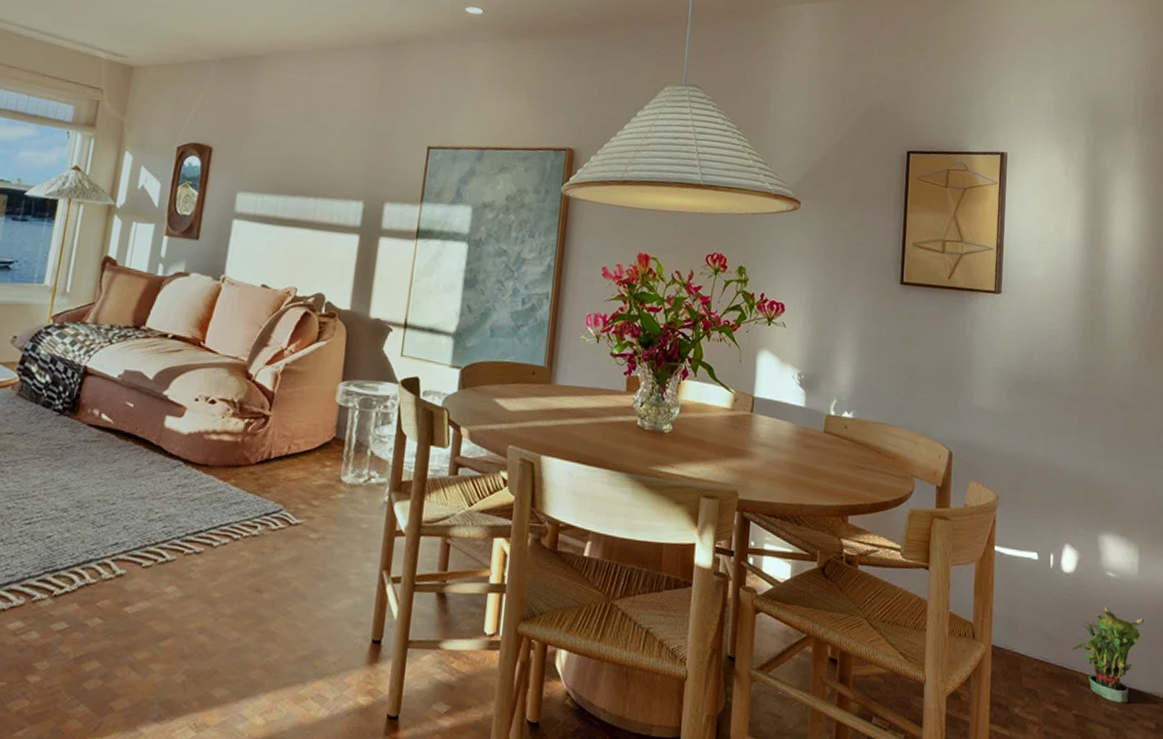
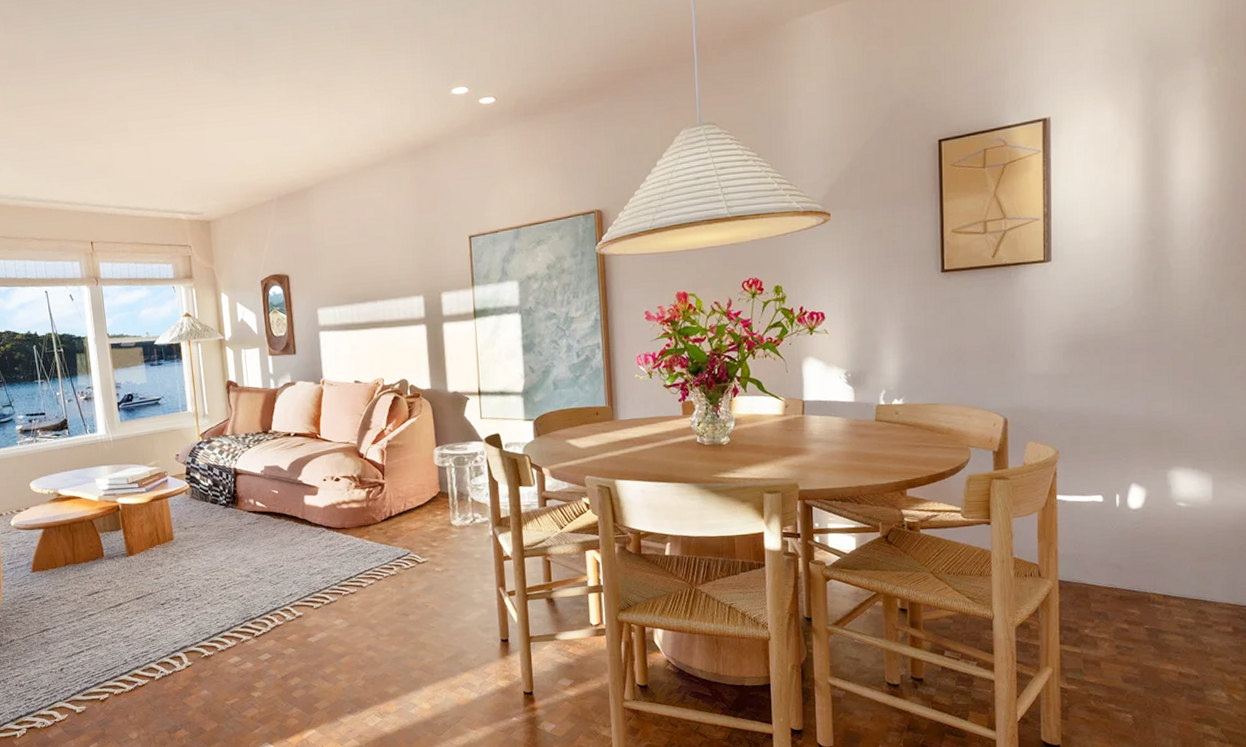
potted plant: present [1070,606,1144,703] -> none [1140,532,1218,614]

